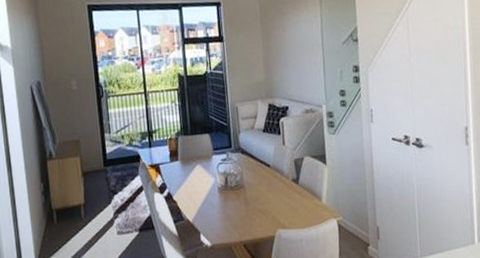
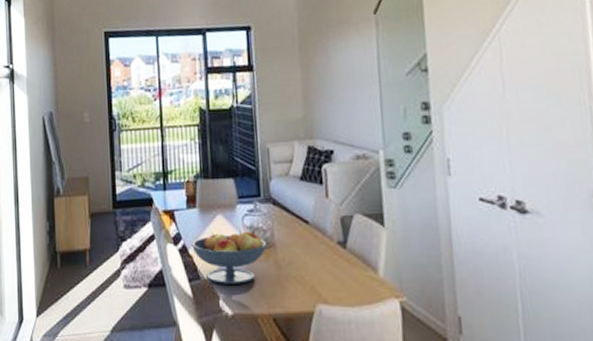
fruit bowl: none [175,176,238,222] -> present [192,231,267,284]

